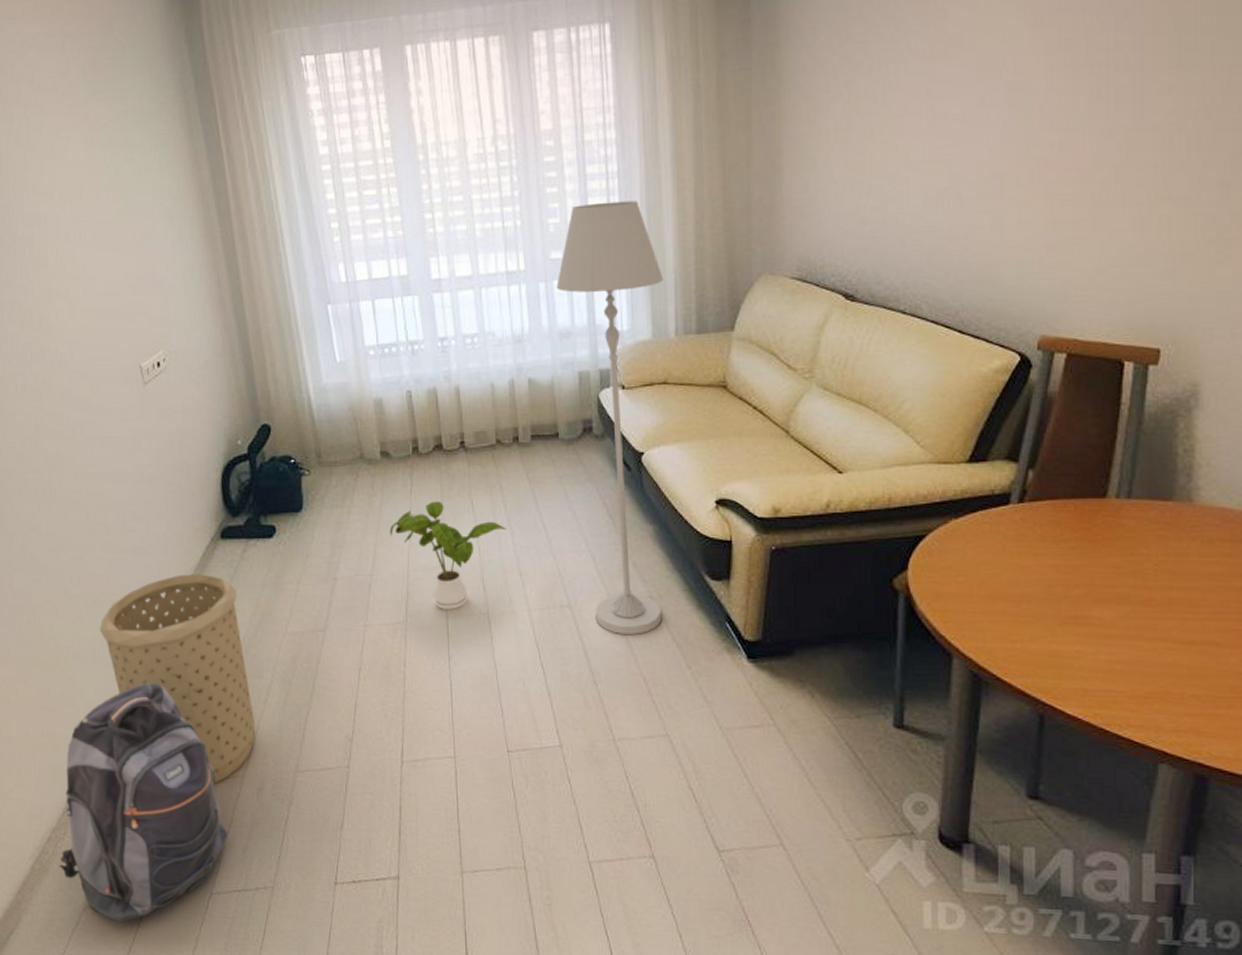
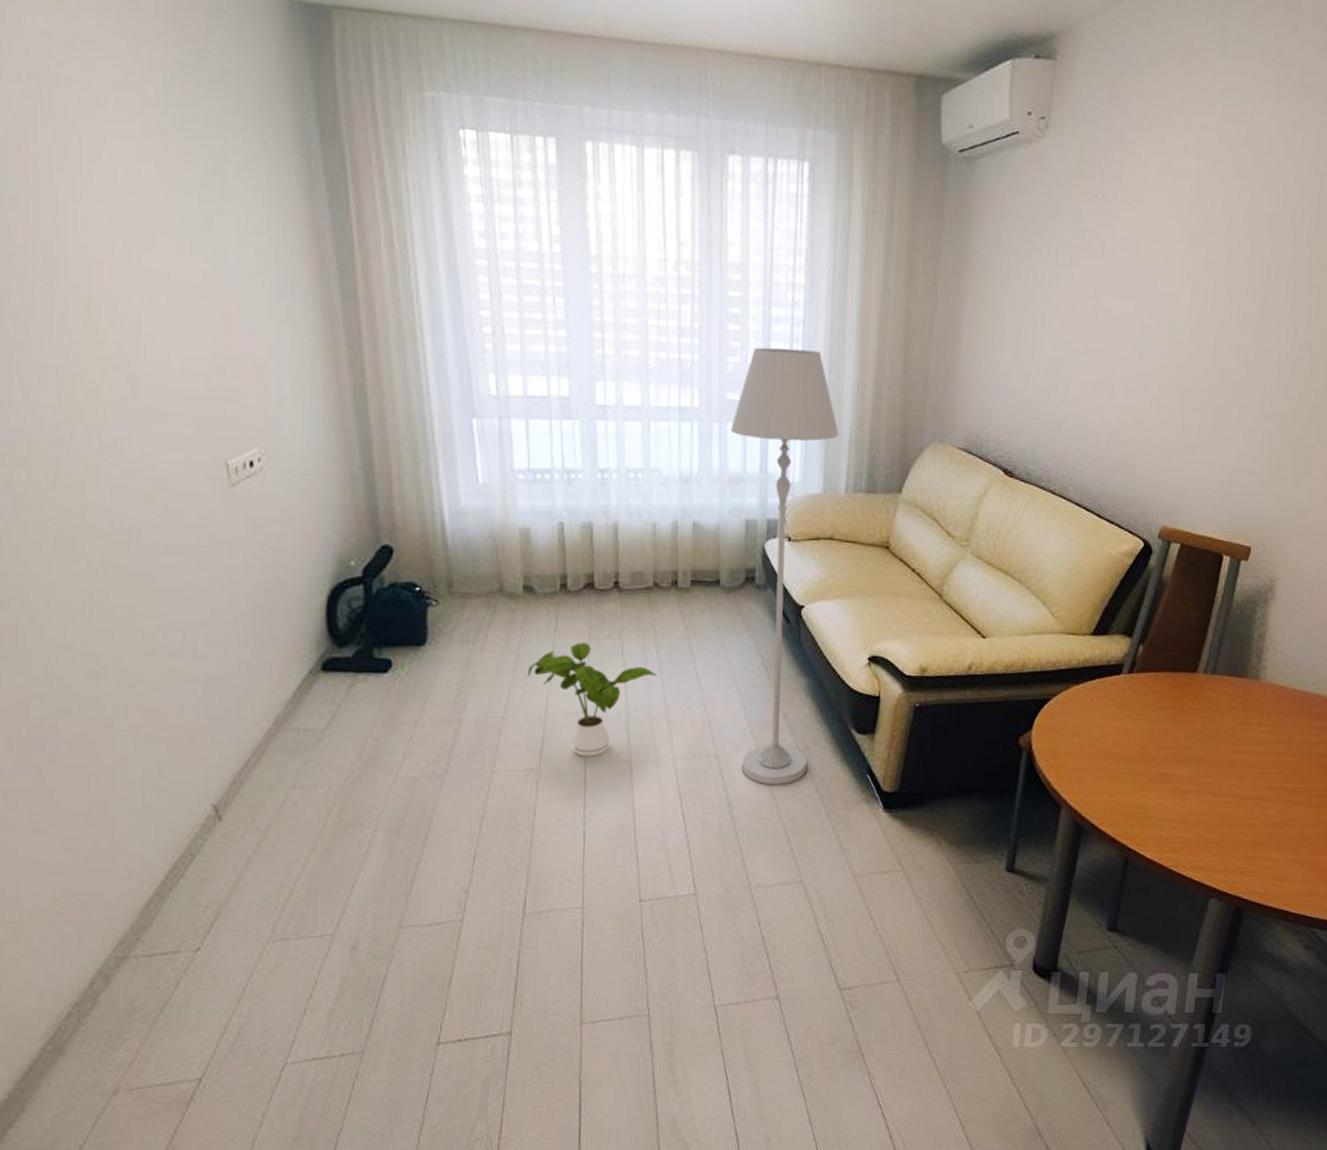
backpack: present [58,682,228,921] -> none [81,831,311,1102]
laundry basket: present [99,573,256,783] -> none [152,709,353,943]

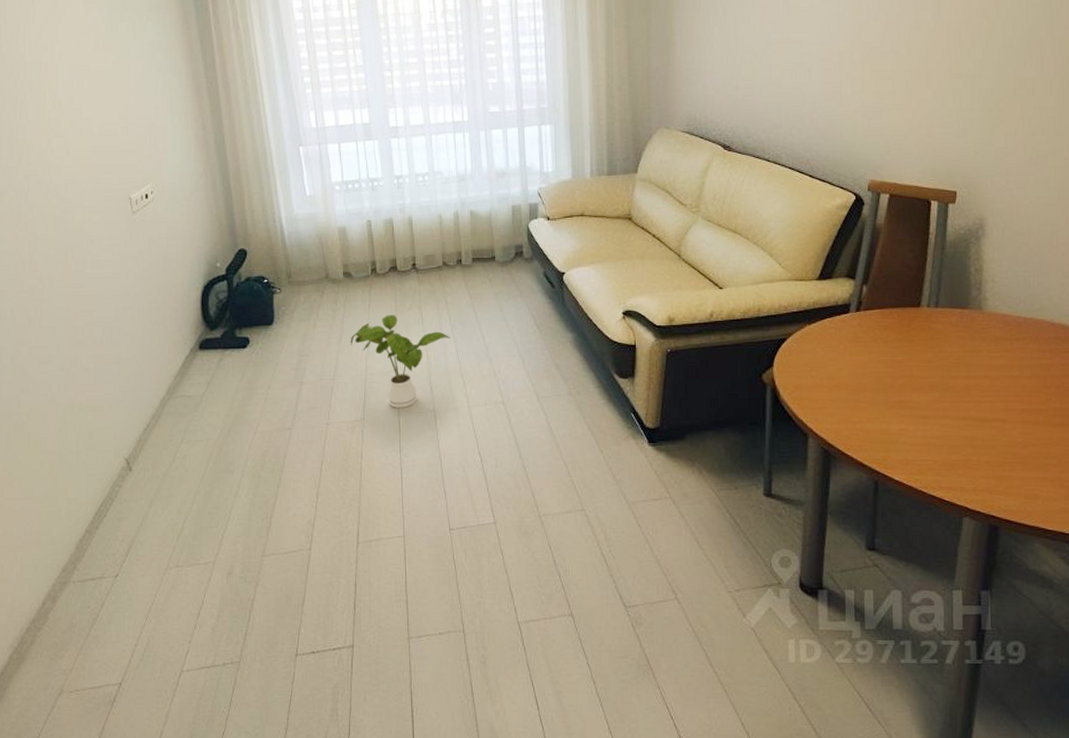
floor lamp: present [730,347,839,786] -> none [494,66,581,426]

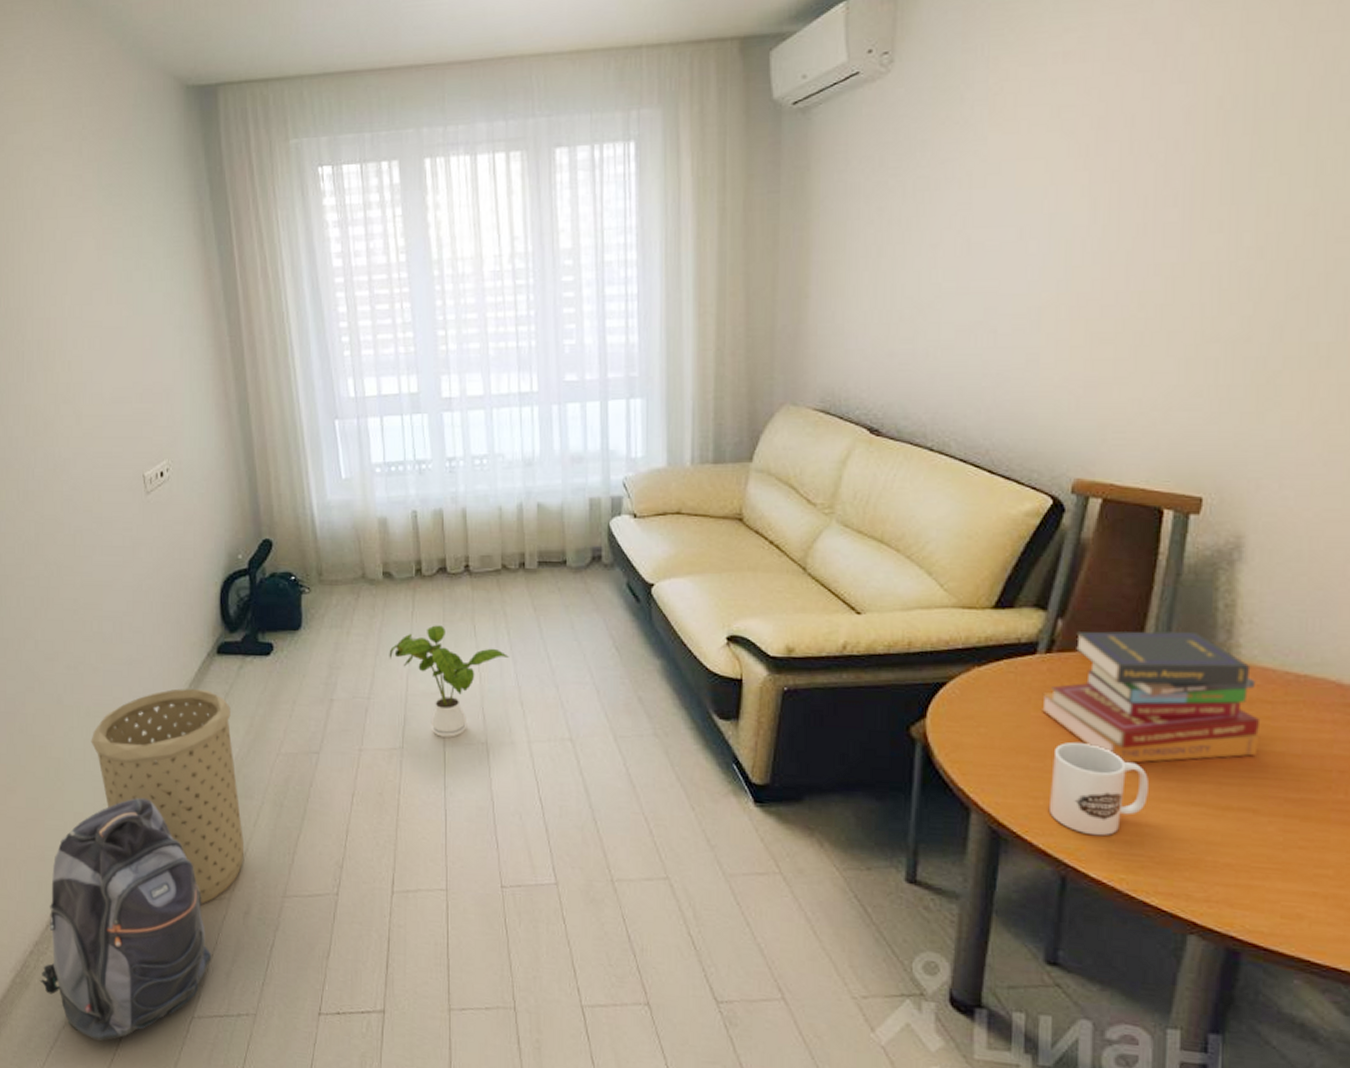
backpack: none [36,480,199,702] -> present [39,797,212,1041]
laundry basket: none [83,380,227,570] -> present [91,688,245,904]
books: none [855,290,1004,391] -> present [1042,631,1261,763]
mug: none [863,377,931,448] -> present [1048,741,1148,836]

